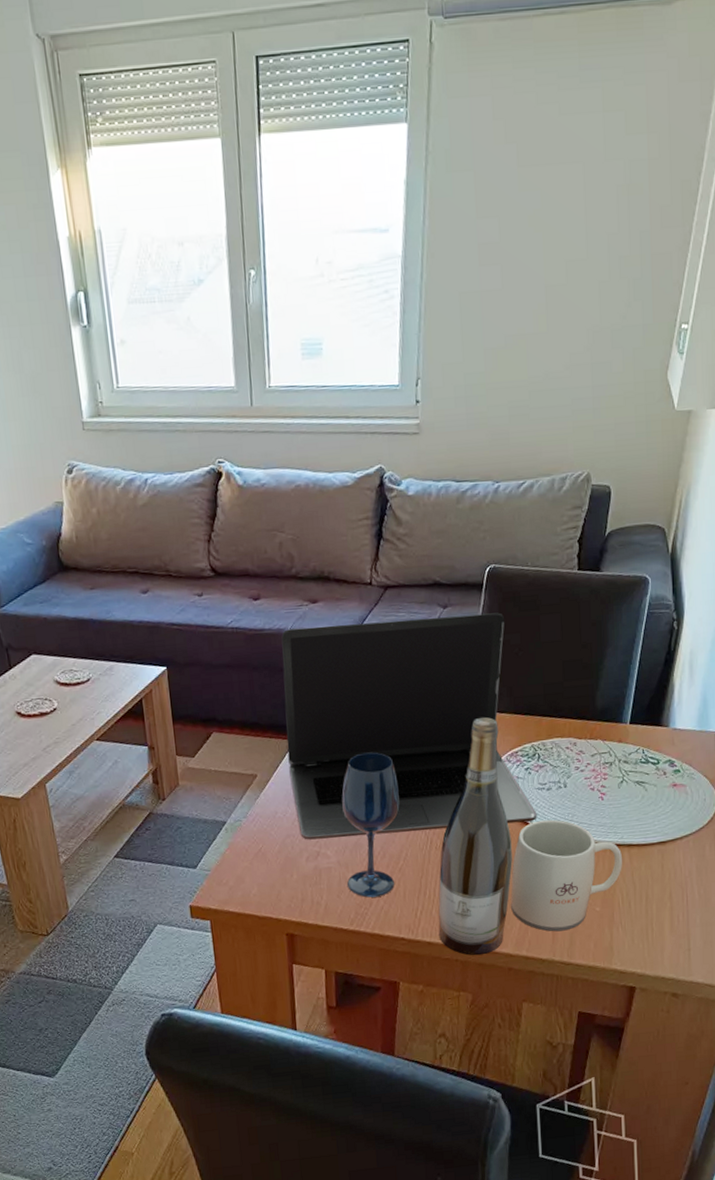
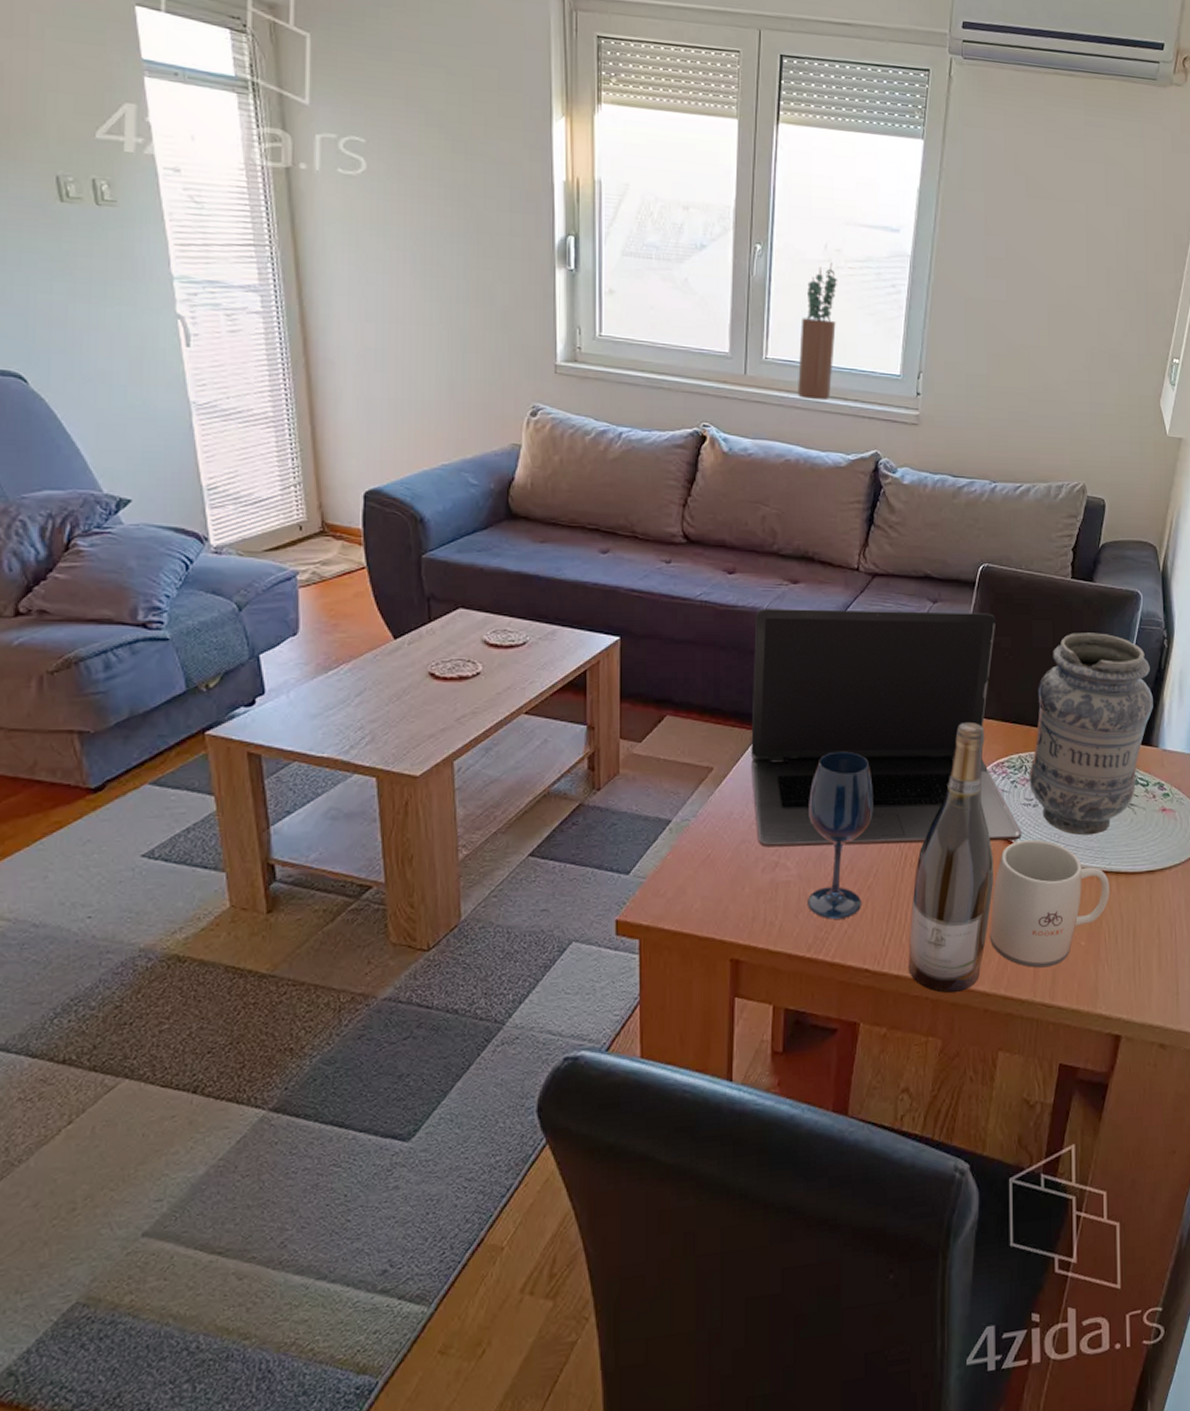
vase: none [299,277,333,423] -> present [798,263,838,401]
vase: none [542,621,663,814] -> present [1029,633,1153,836]

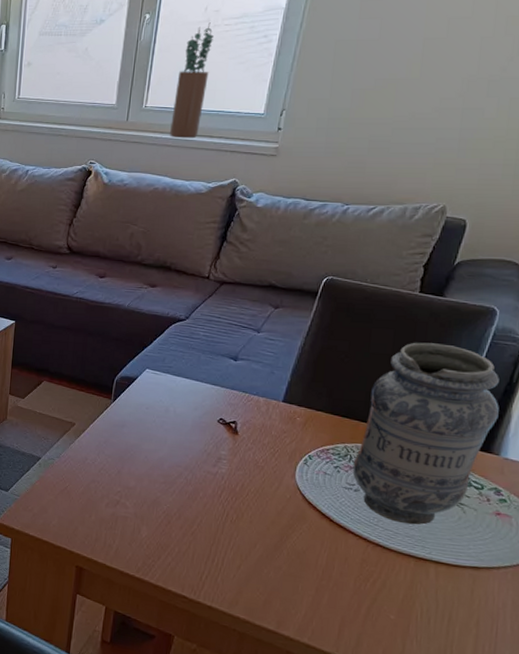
laptop computer: present [750,608,1022,848] -> none [103,306,340,517]
wineglass: present [808,751,874,919] -> none [140,422,205,553]
wine bottle: present [908,721,993,994] -> none [220,411,313,632]
mug: present [990,839,1111,968] -> none [298,518,428,630]

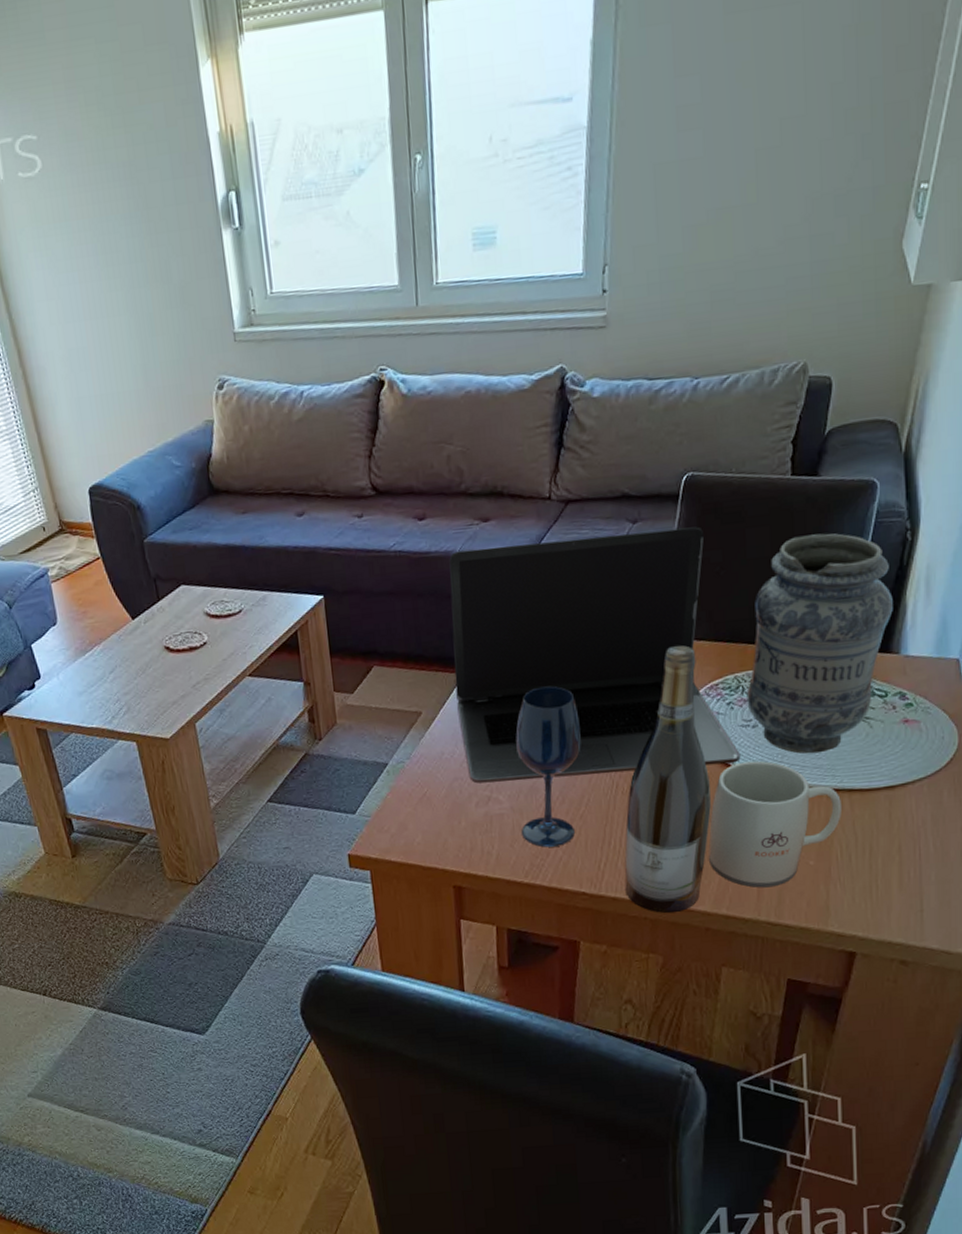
laptop computer: none [103,306,340,517] -> present [449,526,741,784]
wineglass: none [140,422,205,553] -> present [515,686,582,848]
vase: present [170,22,215,139] -> none [470,157,509,321]
wine bottle: none [220,411,313,632] -> present [624,645,711,914]
mug: none [298,518,428,630] -> present [708,760,843,888]

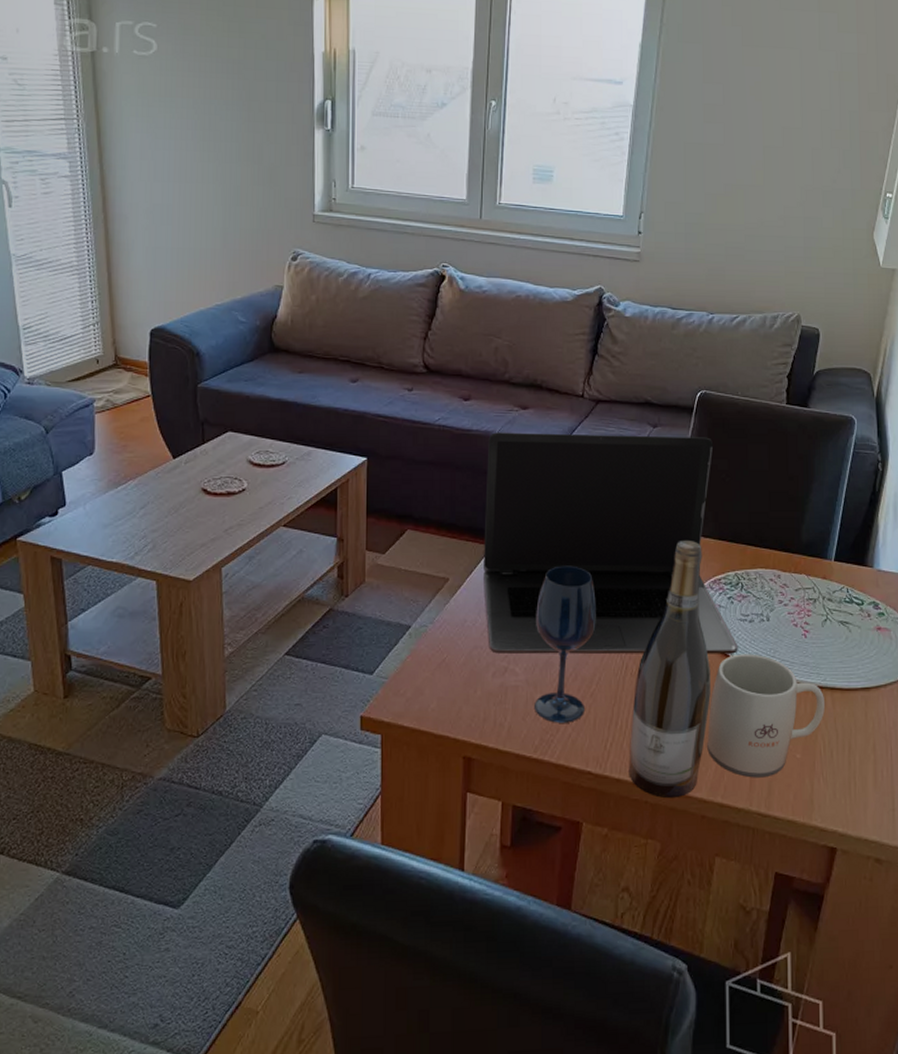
vase: present [747,533,893,754] -> none [745,456,868,651]

